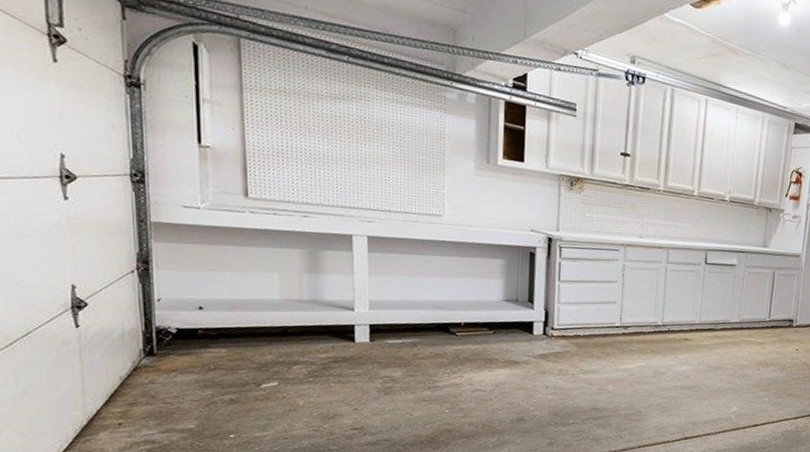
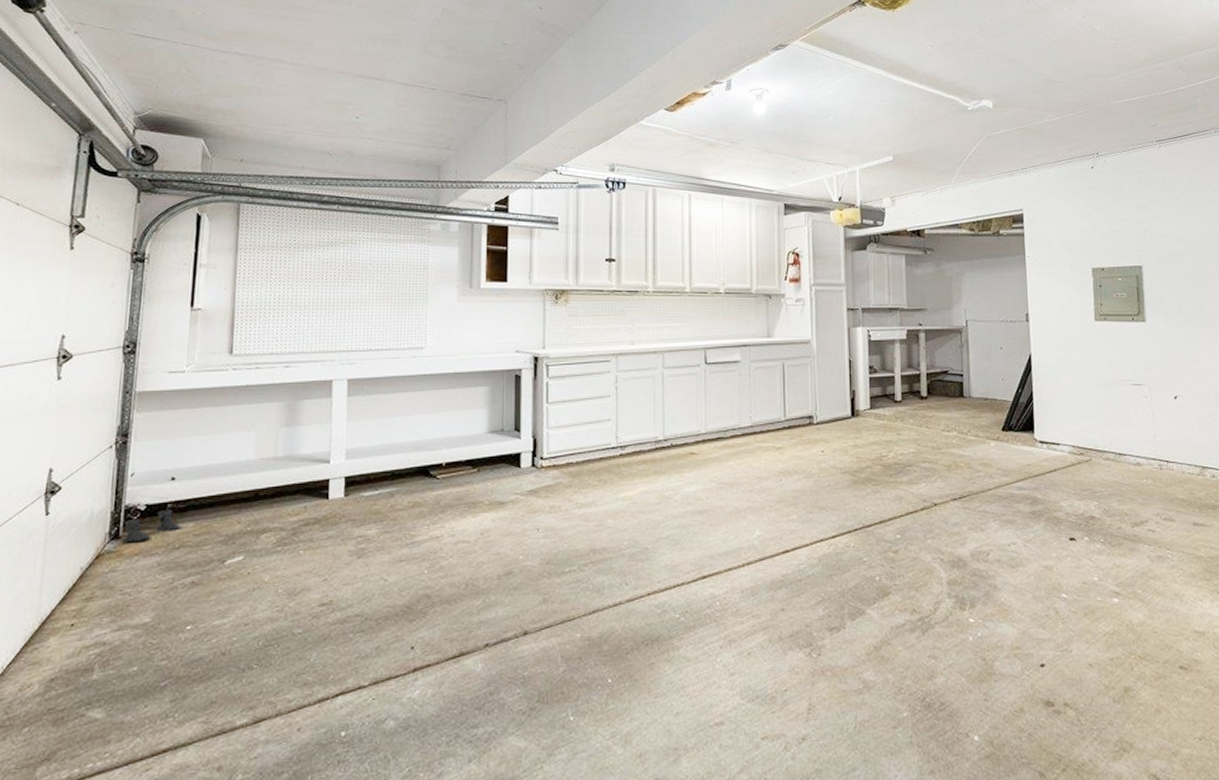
boots: none [157,335,216,360] -> present [122,510,183,543]

